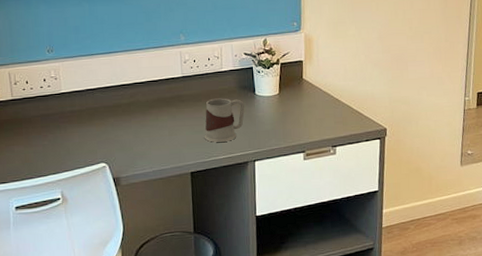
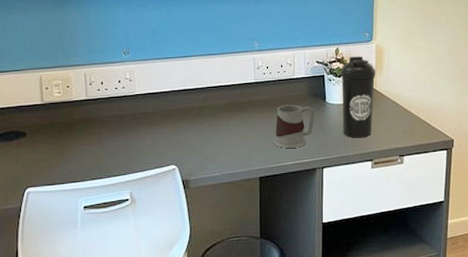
water bottle: none [269,47,305,130] -> present [340,57,376,138]

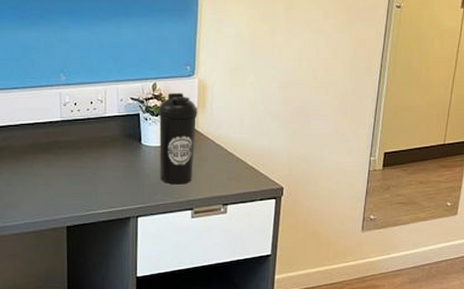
mug: present [274,104,316,148] -> none [83,146,130,195]

